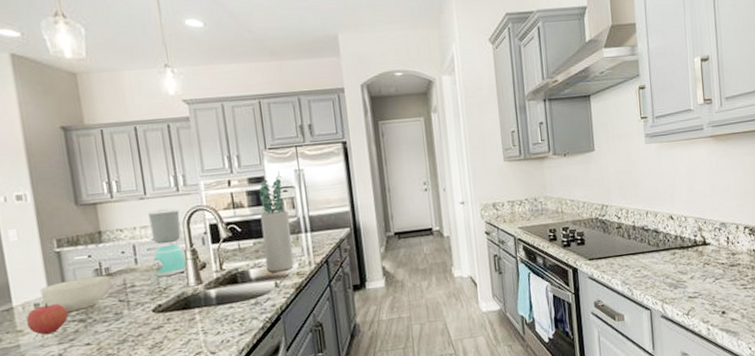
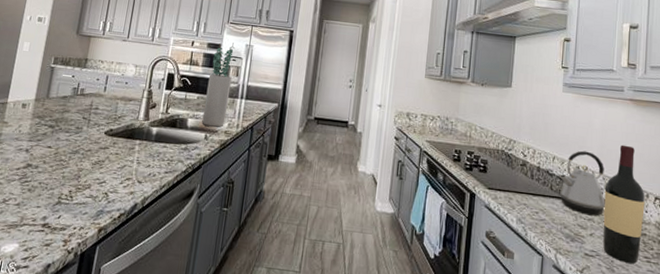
fruit: present [26,303,69,336] -> none [12,105,44,131]
bowl: present [40,275,110,313] -> none [29,91,82,119]
blender: present [148,208,187,278] -> none [115,51,149,109]
kettle: none [655,198,701,260] -> present [559,150,605,216]
wine bottle: none [698,183,737,295] -> present [603,145,645,264]

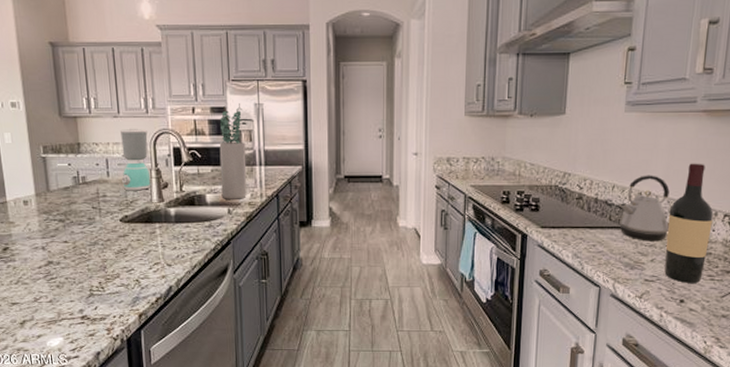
blender: none [115,51,149,109] -> present [120,128,151,192]

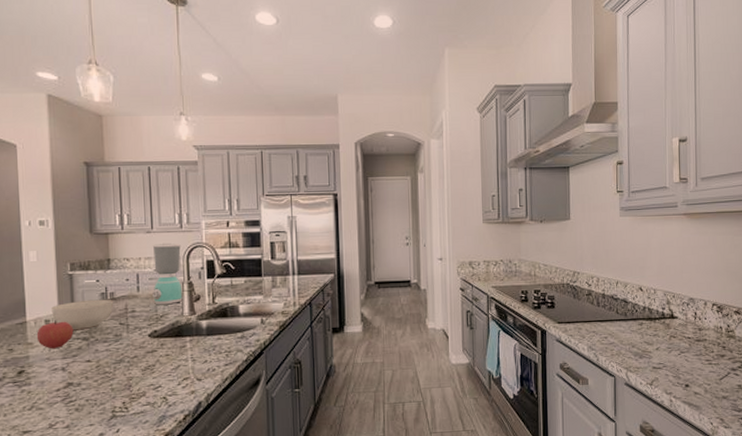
fruit: none [17,201,51,229] -> present [36,320,74,350]
bowl: none [28,183,86,212] -> present [51,299,114,331]
vase: present [219,103,247,199] -> none [253,217,280,310]
kettle: present [618,175,670,242] -> none [624,271,668,331]
wine bottle: present [664,163,714,283] -> none [666,259,704,368]

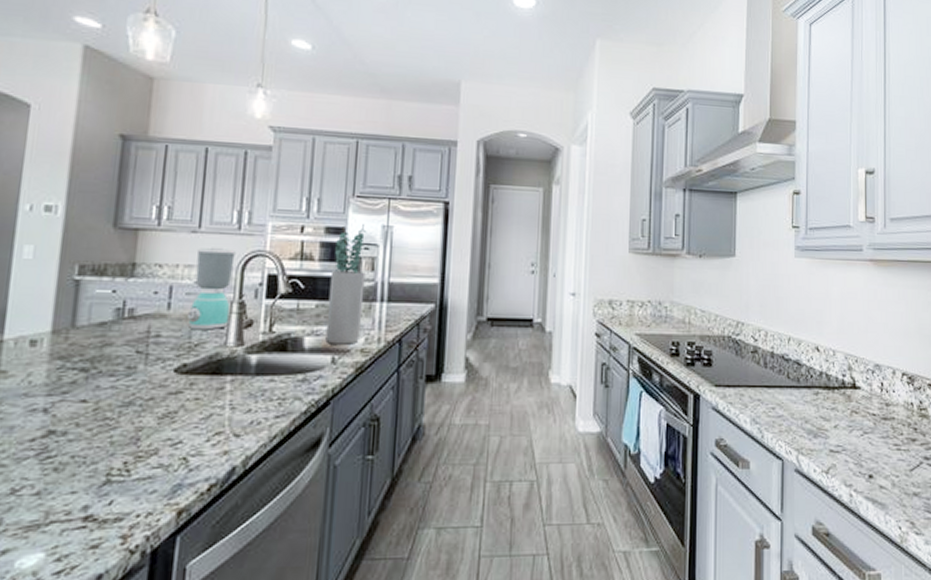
fruit: present [36,320,74,350] -> none [13,341,70,382]
bowl: present [51,299,114,331] -> none [41,316,132,358]
vase: none [253,217,280,310] -> present [325,224,367,345]

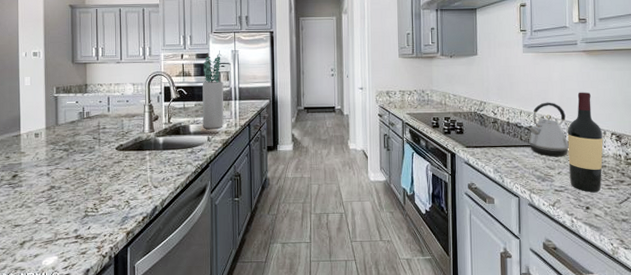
blender: present [186,247,236,332] -> none [119,71,144,124]
kettle: none [797,326,849,404] -> present [527,102,569,157]
wine bottle: none [847,315,892,454] -> present [567,92,603,192]

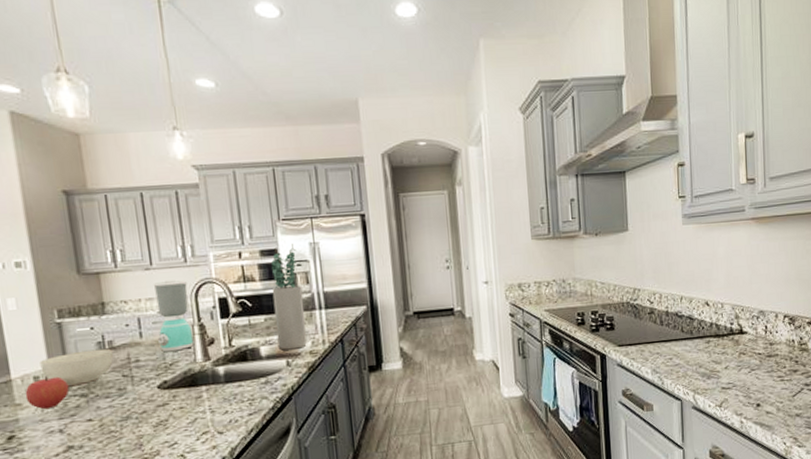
fruit: none [28,134,57,158] -> present [25,376,70,410]
bowl: none [40,117,89,143] -> present [40,348,114,387]
blender: none [119,71,144,124] -> present [154,280,194,353]
kettle: present [527,102,569,157] -> none [689,283,737,349]
wine bottle: present [567,92,603,192] -> none [735,268,775,387]

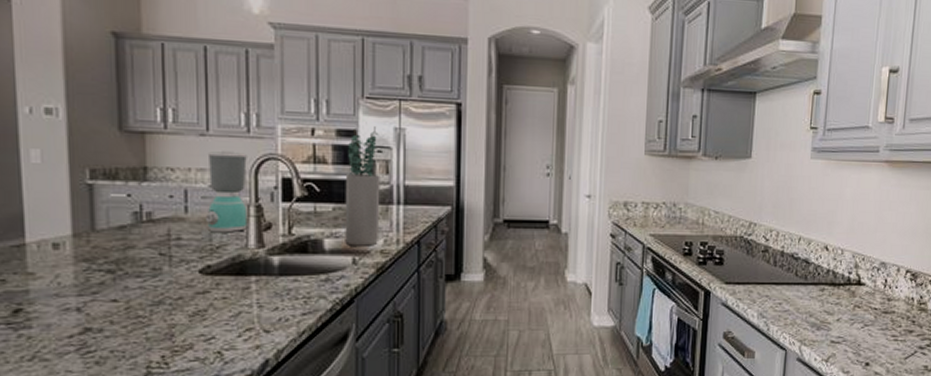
fruit: present [25,376,70,410] -> none [40,244,94,283]
bowl: present [40,348,114,387] -> none [62,220,151,260]

